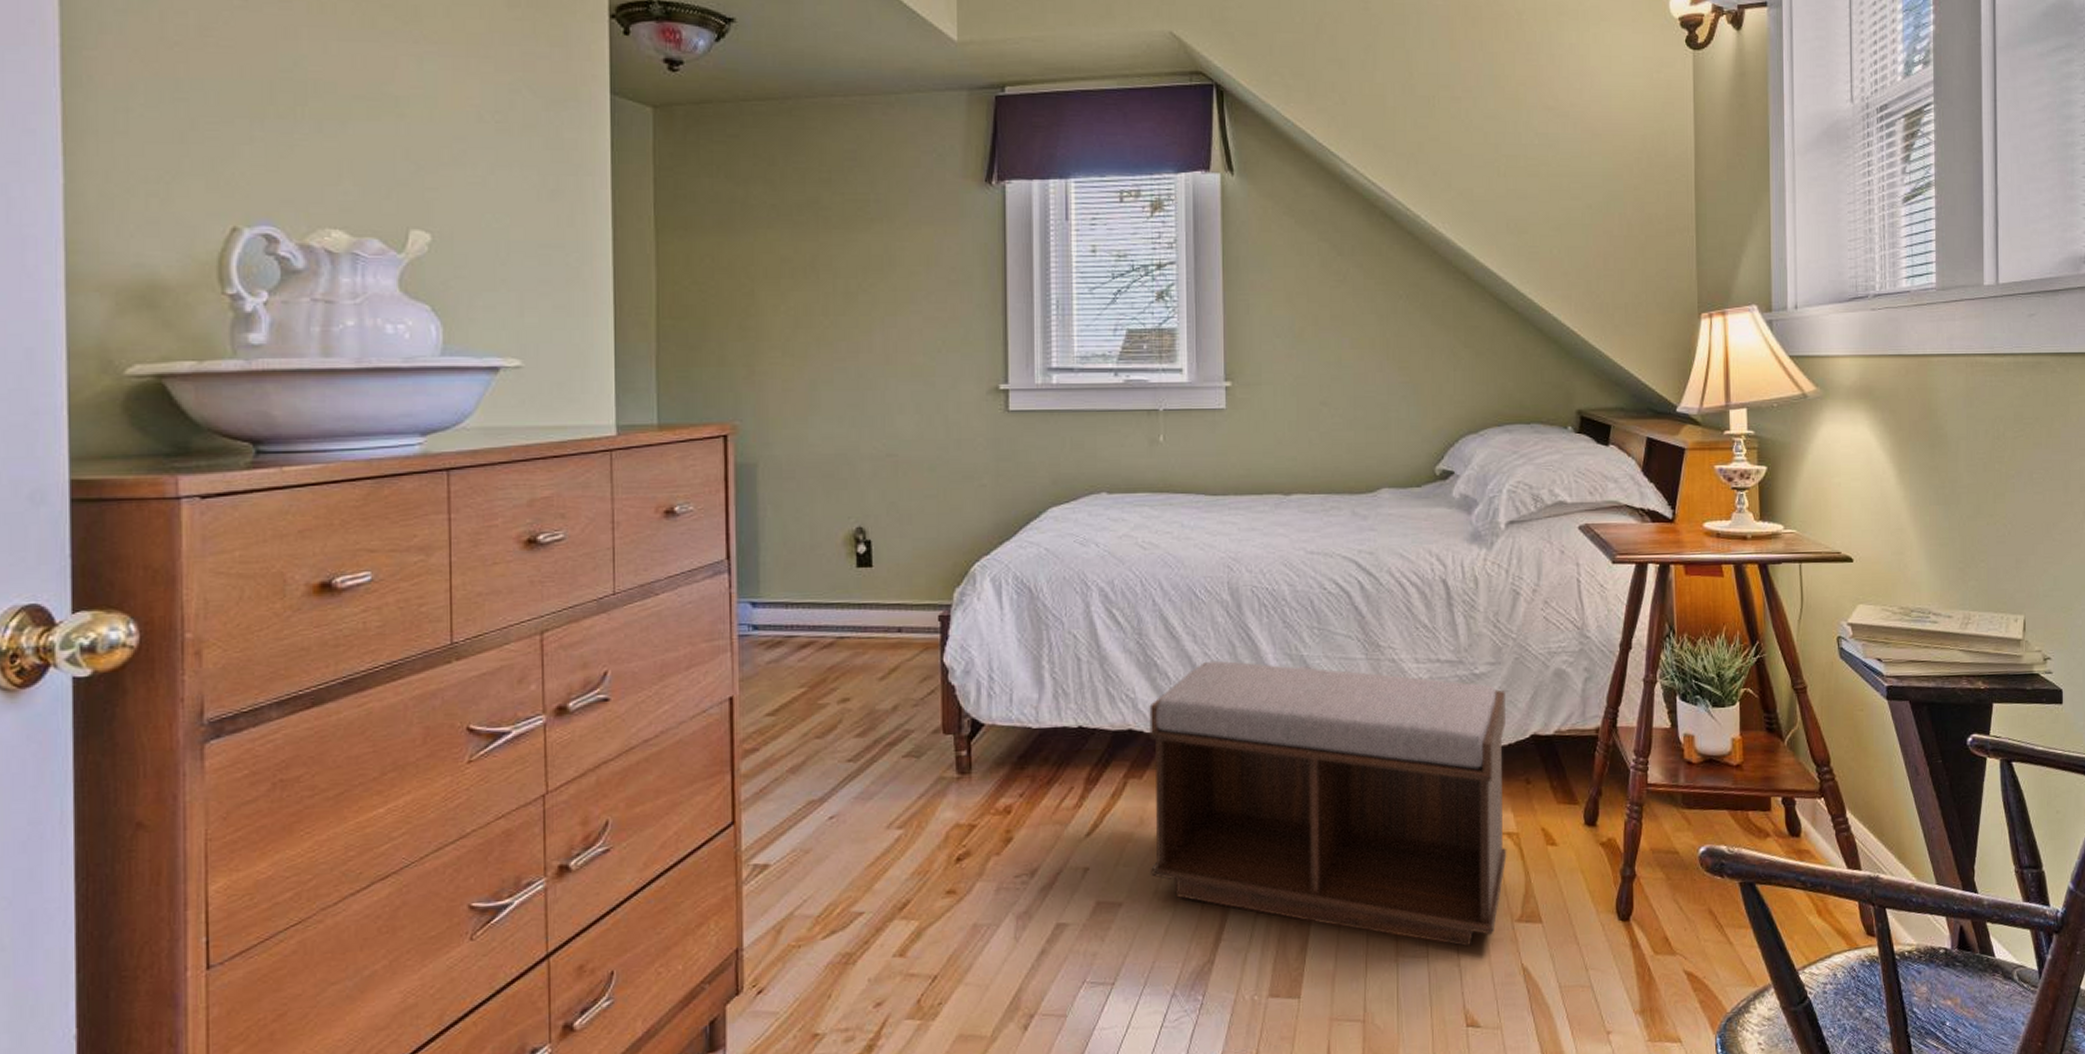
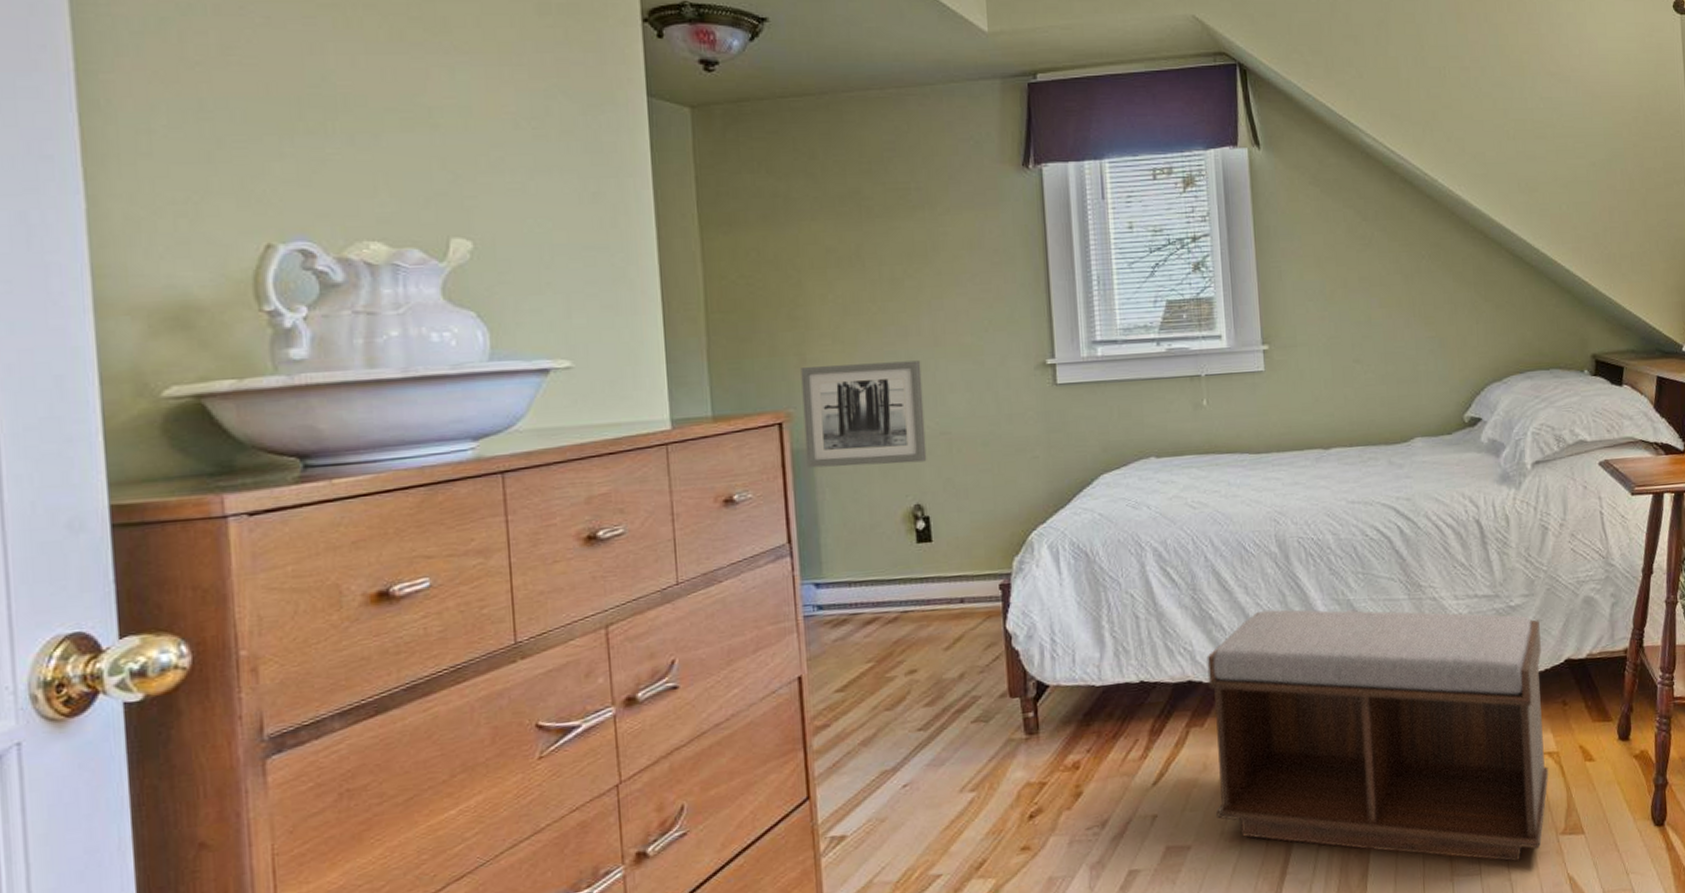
wall art: none [749,378,872,484] -> present [801,360,927,468]

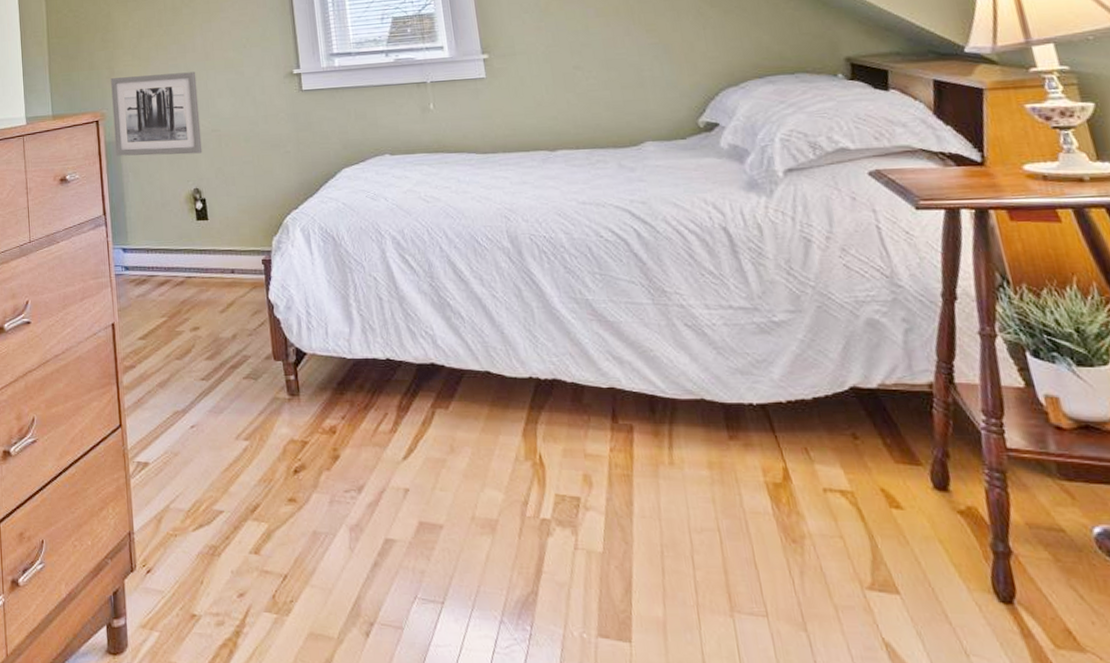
bench: present [1207,609,1549,862] -> none [447,302,844,611]

